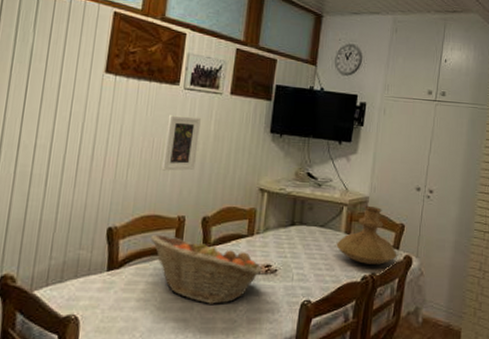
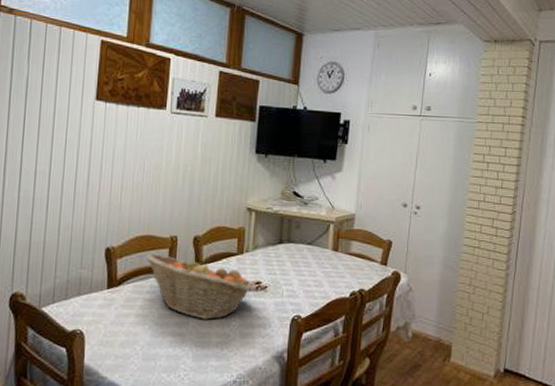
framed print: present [161,115,201,171] -> none [153,139,188,193]
vase: present [336,205,397,265] -> none [324,222,385,281]

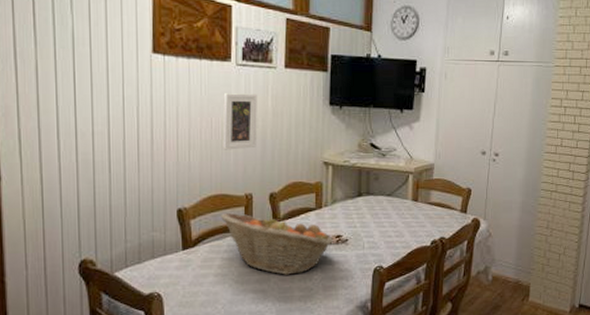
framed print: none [153,139,188,193] -> present [222,93,257,150]

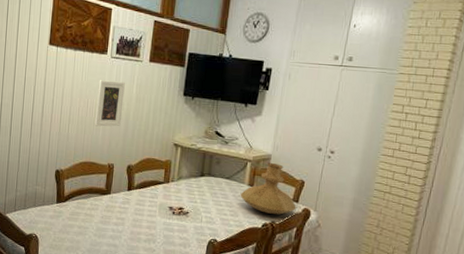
fruit basket: present [219,212,334,275] -> none [87,177,177,236]
vase: none [404,172,465,229] -> present [240,162,296,215]

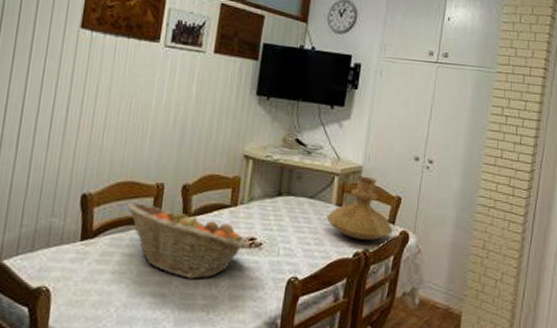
fruit basket: none [87,177,177,236] -> present [126,202,247,279]
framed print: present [94,80,125,127] -> none [139,74,182,135]

